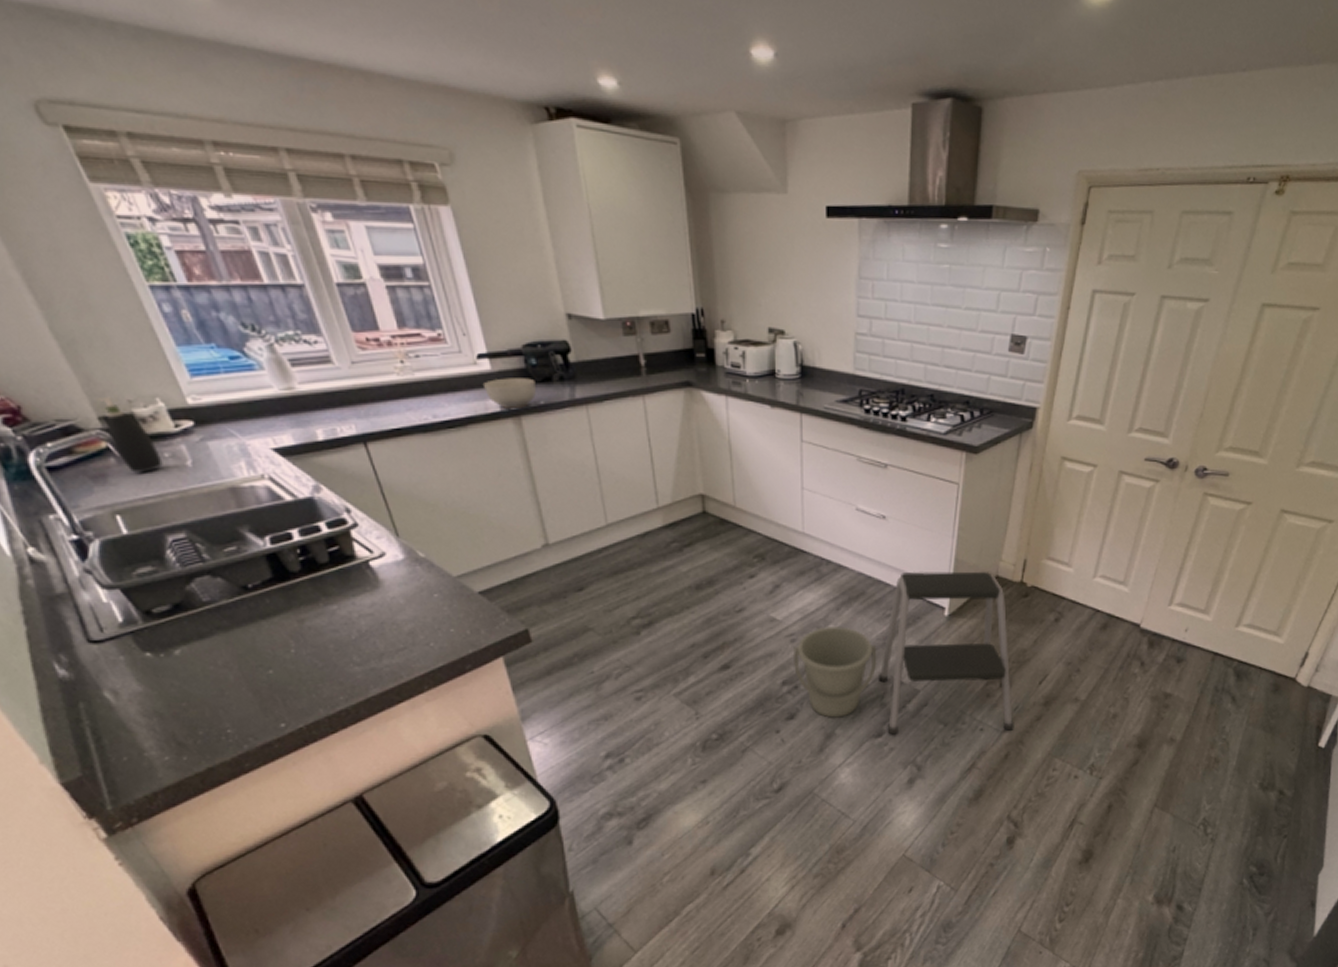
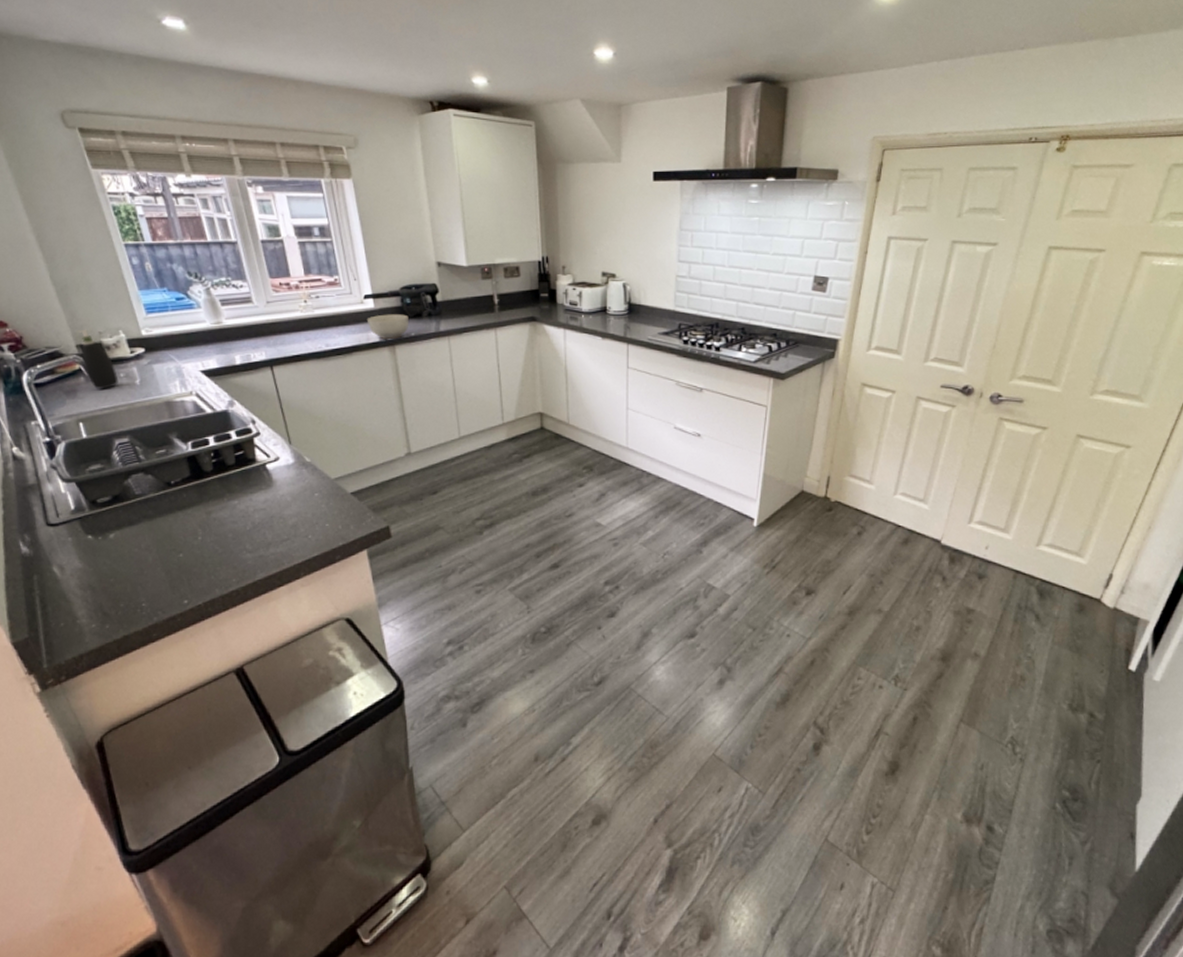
bucket: present [792,626,877,718] -> none [614,533,691,618]
step stool: present [879,571,1014,735] -> none [692,484,820,638]

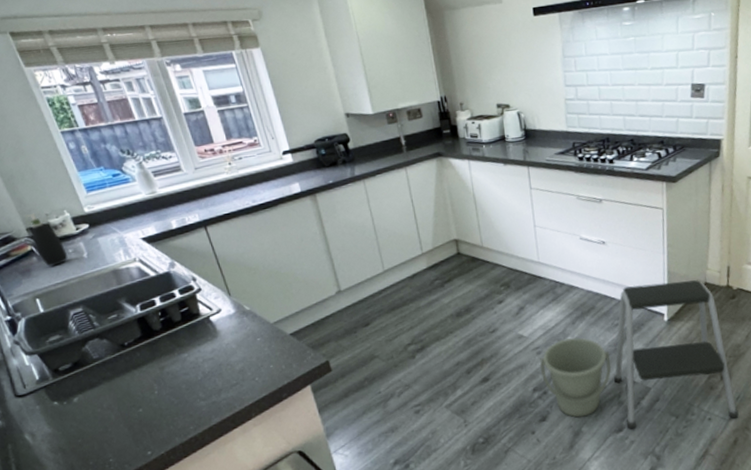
bowl: present [366,314,409,340] -> none [287,164,326,190]
bucket: none [614,533,691,618] -> present [539,337,612,418]
step stool: none [692,484,820,638] -> present [614,280,739,429]

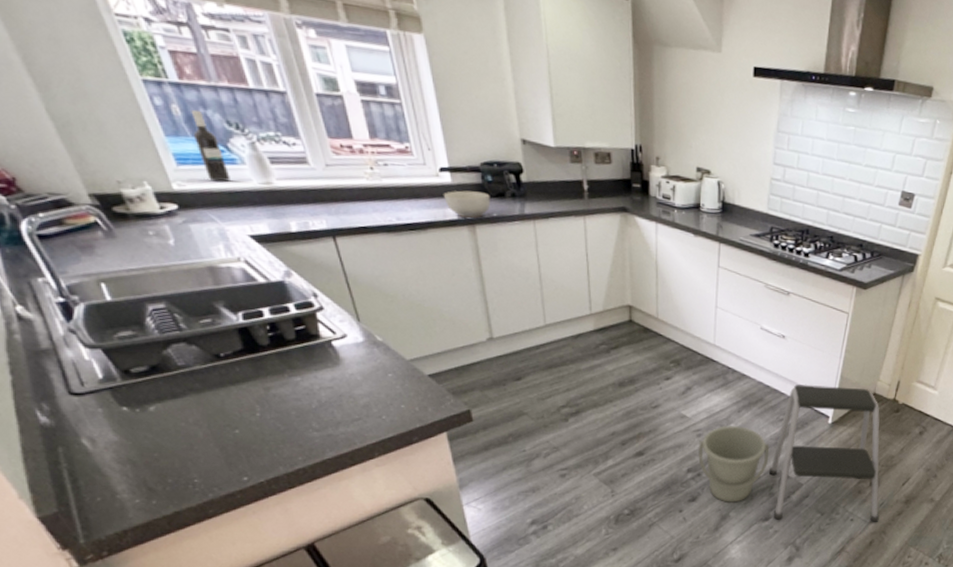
soap dispenser: present [26,213,68,267] -> none [88,176,147,248]
wine bottle: none [95,146,125,200] -> present [191,109,230,182]
bowl: none [287,164,326,190] -> present [443,190,490,219]

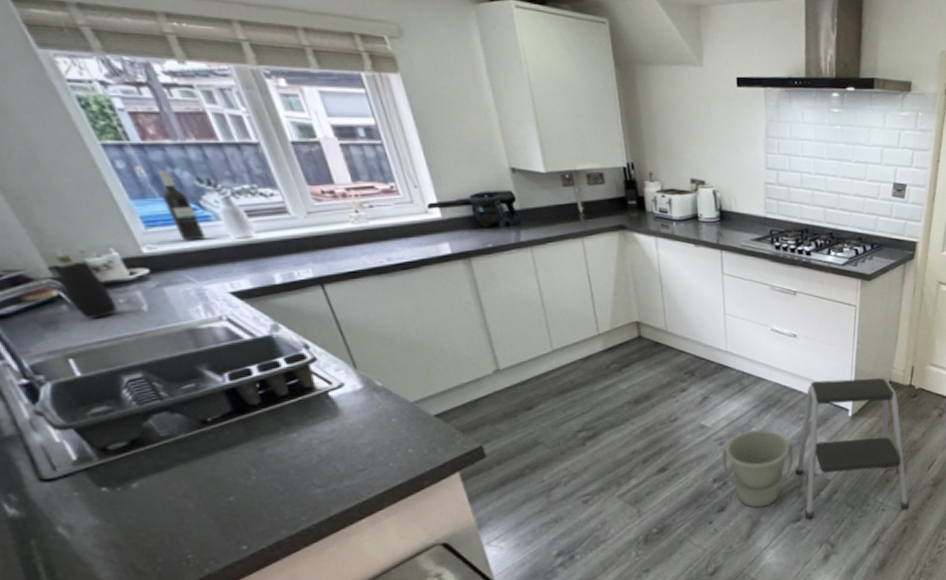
soap dispenser: none [88,176,147,248] -> present [48,247,118,319]
bowl: present [443,190,490,219] -> none [434,224,484,252]

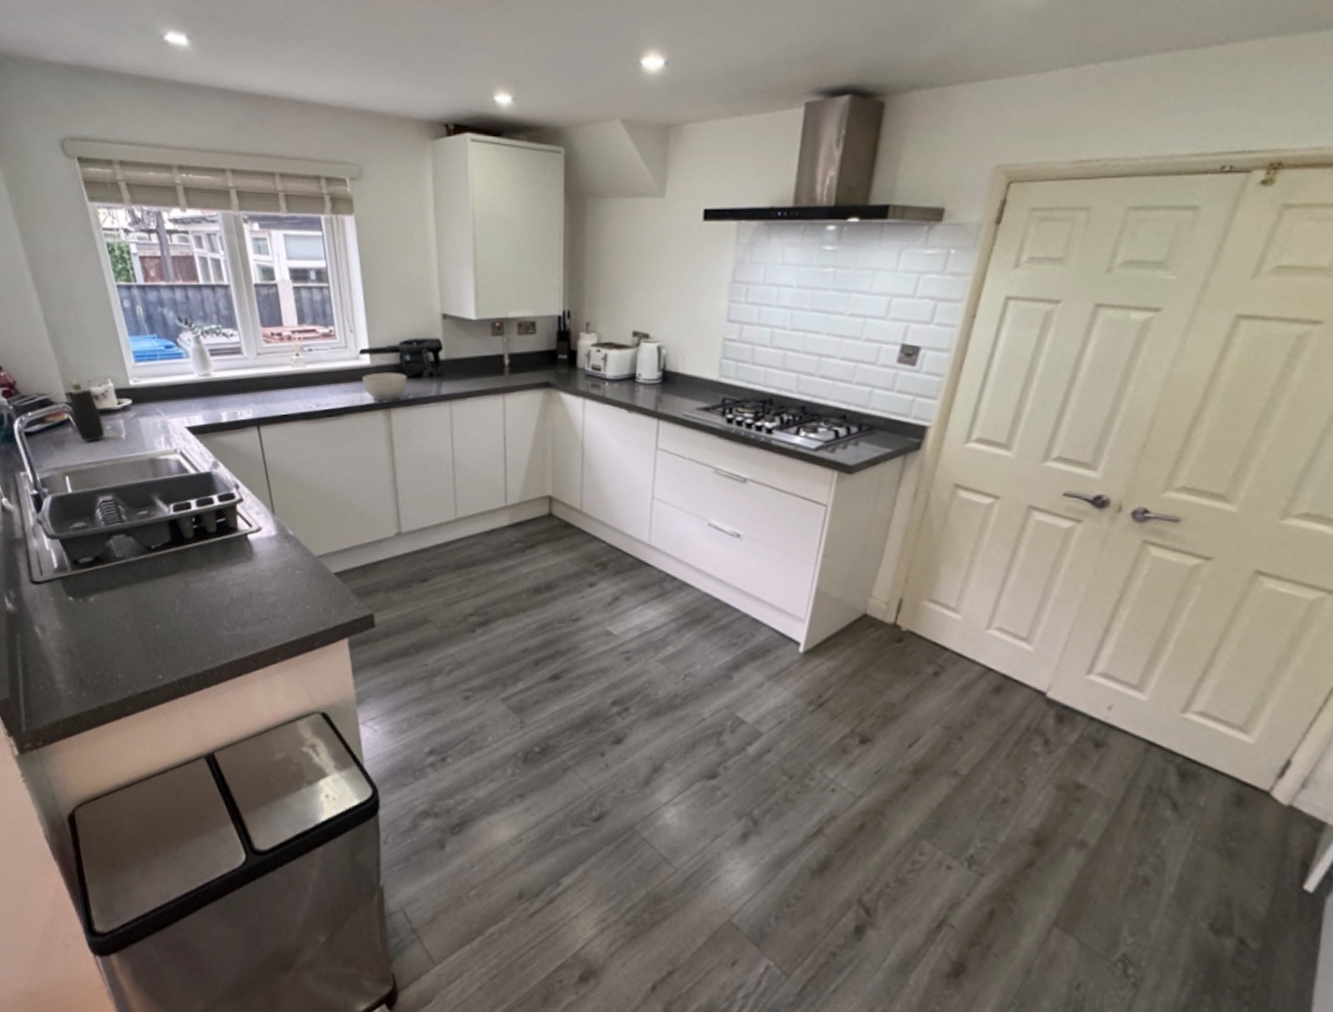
wine bottle: present [157,169,205,241] -> none [150,309,176,376]
bowl: none [434,224,484,252] -> present [361,372,407,402]
bucket: present [721,429,794,508] -> none [625,648,718,750]
step stool: present [796,378,910,519] -> none [718,598,874,797]

